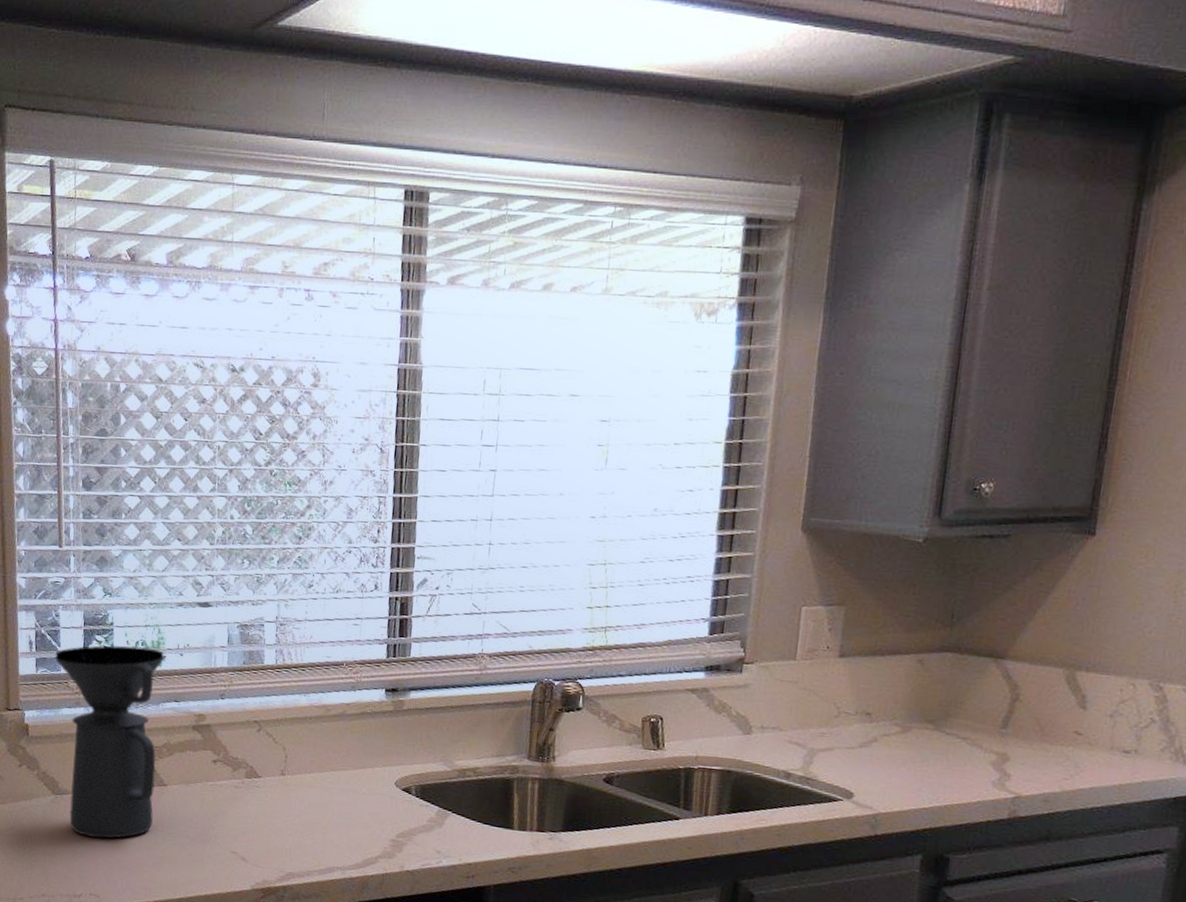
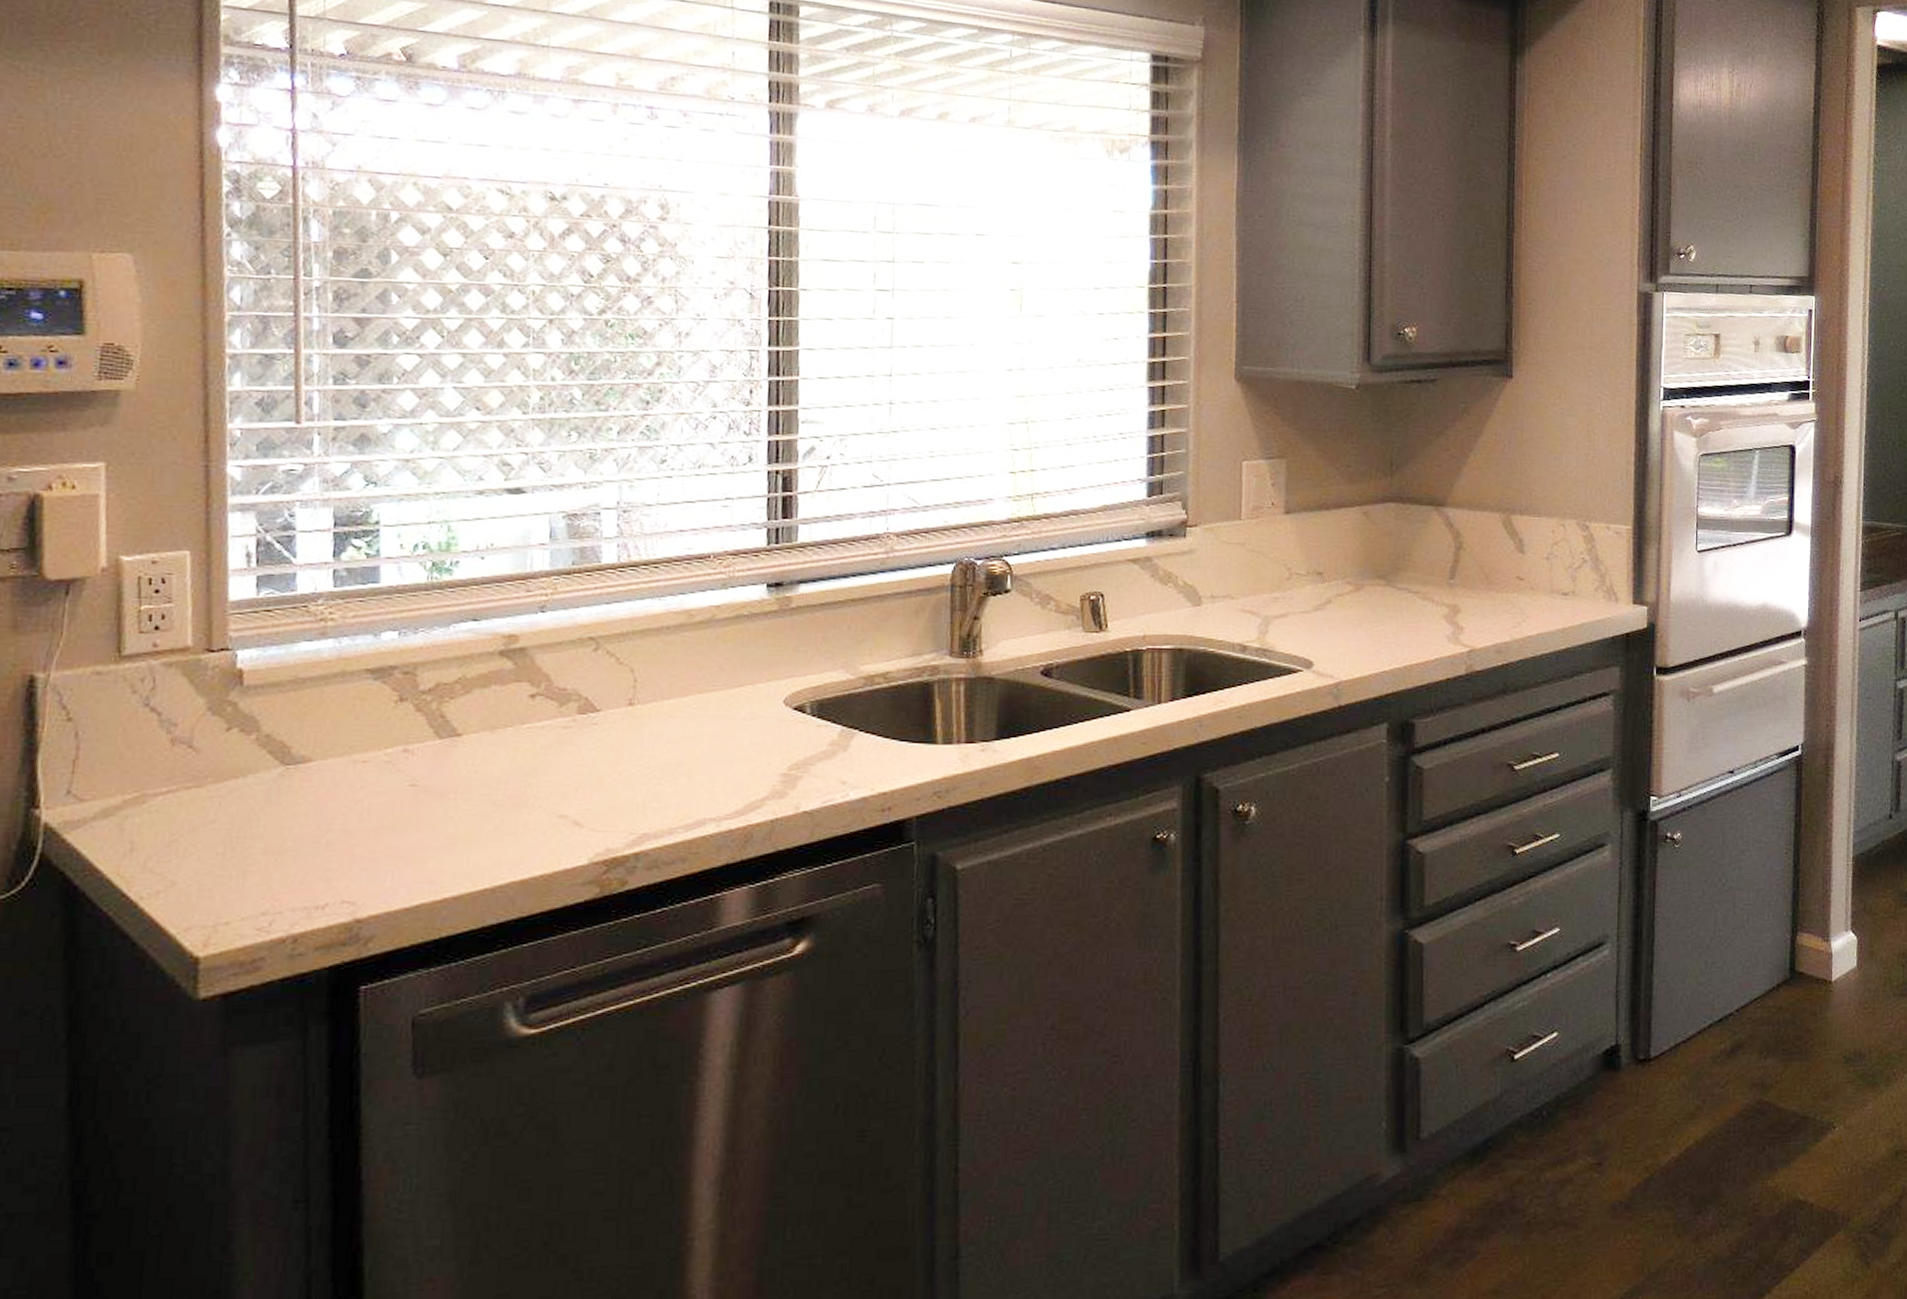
coffee maker: present [55,645,165,839] -> none [287,550,458,821]

